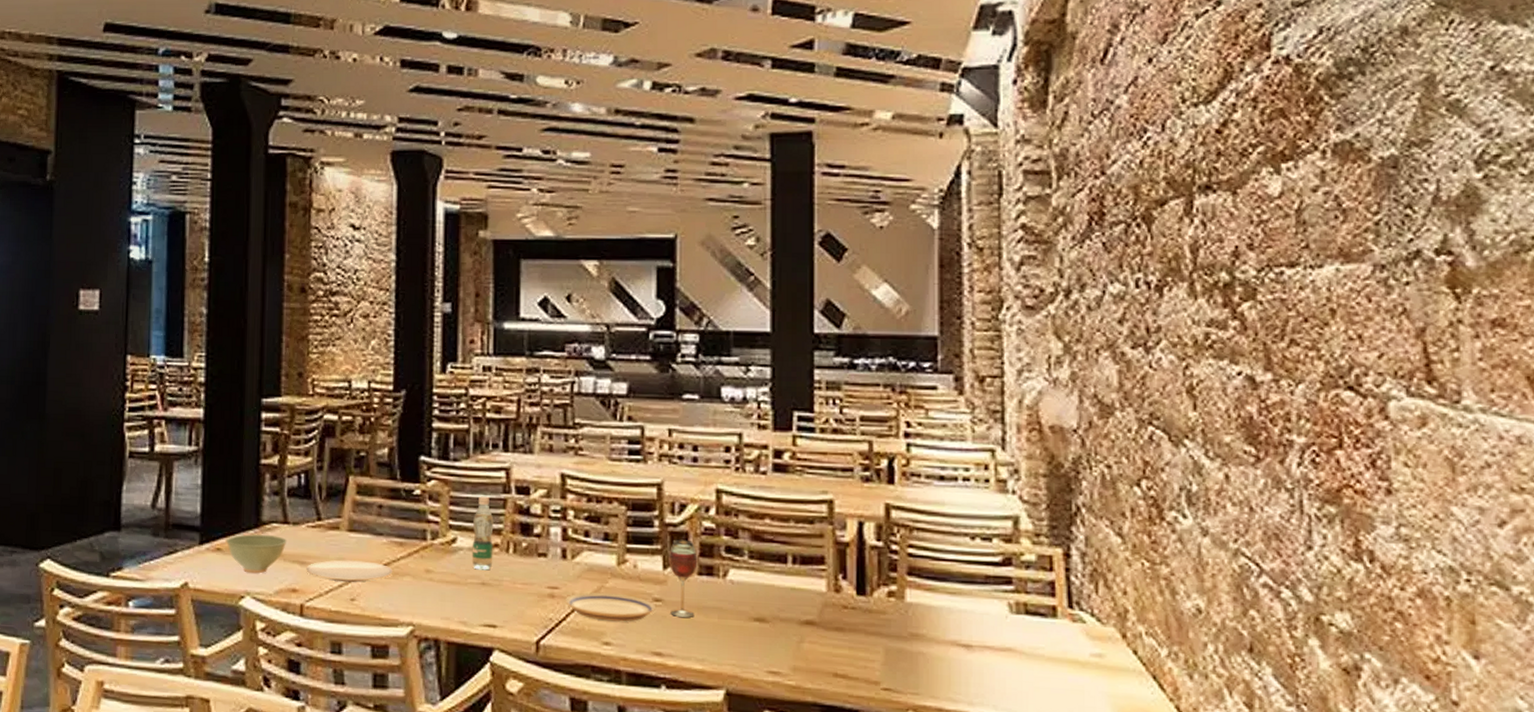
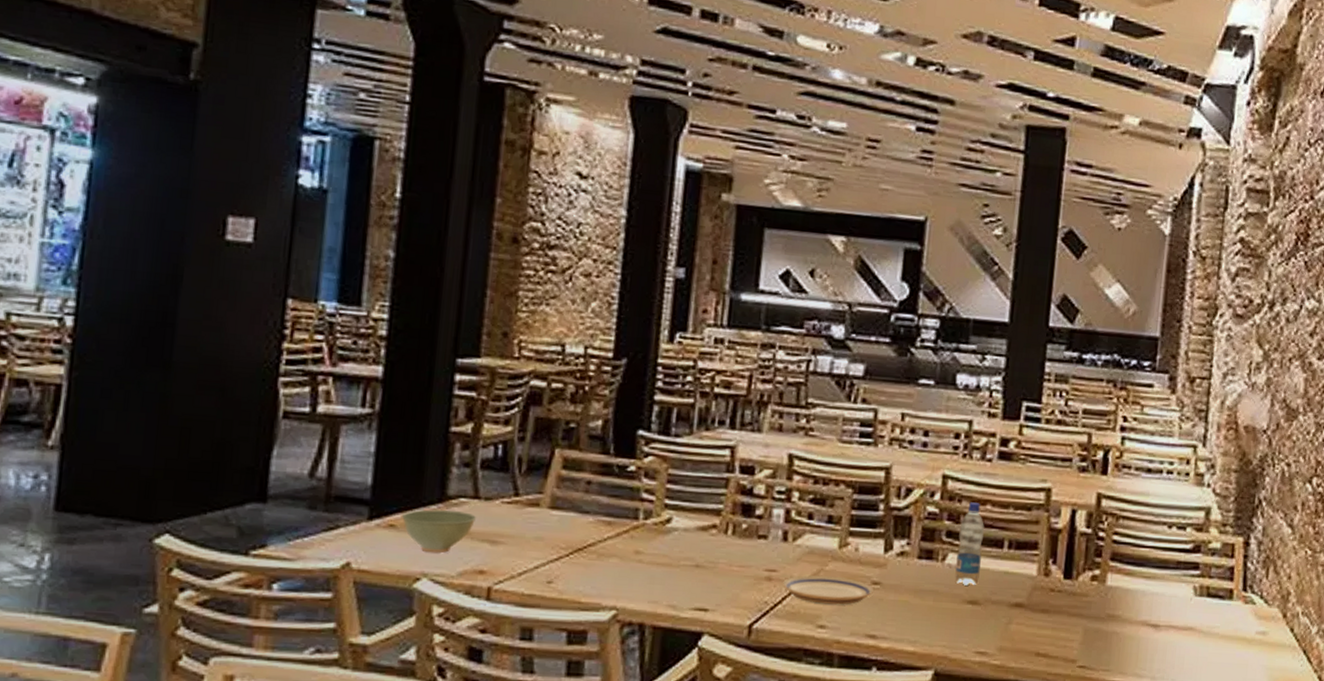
plate: present [306,559,393,582] -> none [497,539,598,564]
bottle: present [471,496,494,570] -> none [686,475,714,552]
wineglass: present [668,539,698,618] -> none [888,523,919,600]
bottle: none [738,516,765,602] -> present [955,502,984,586]

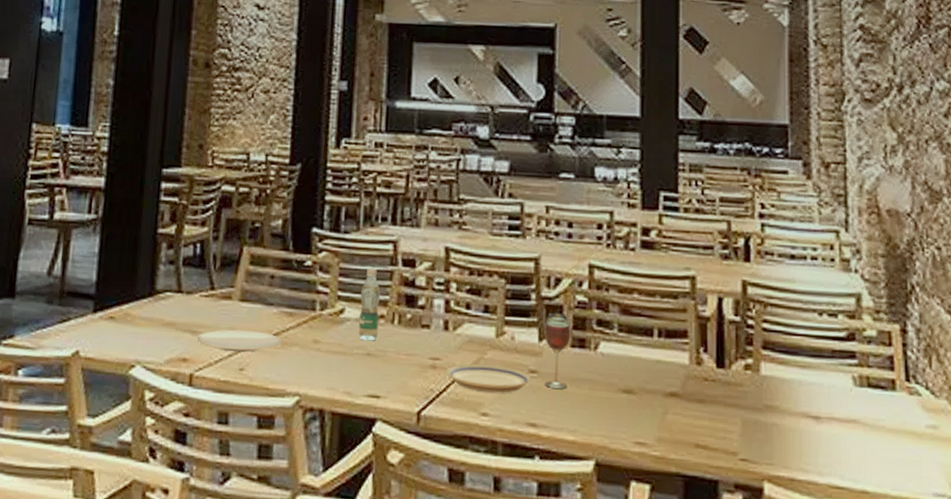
bowl: present [402,509,477,554] -> none [120,303,180,343]
plate: none [497,539,598,564] -> present [197,329,282,352]
bottle: none [686,475,714,552] -> present [358,268,381,341]
wineglass: none [888,523,919,600] -> present [544,312,571,389]
bottle: present [955,502,984,586] -> none [608,291,633,374]

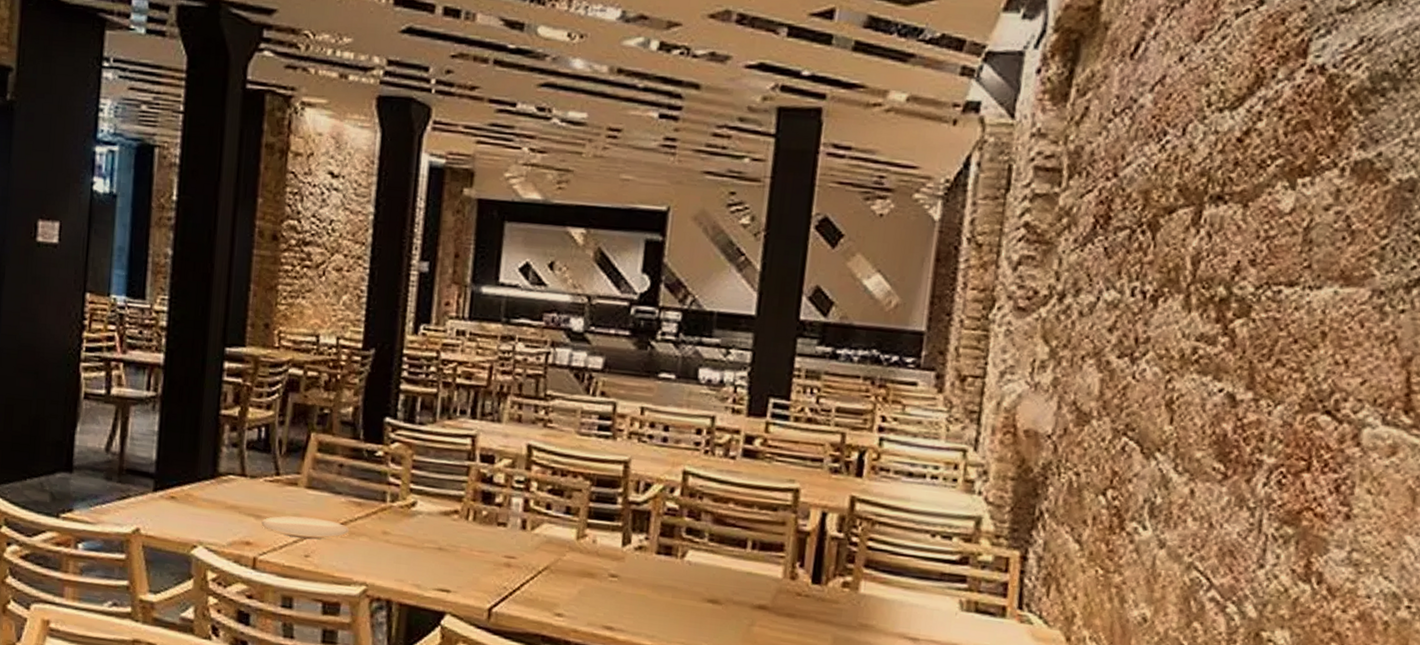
bottle: present [358,268,381,341] -> none [430,462,456,536]
plate: present [446,363,531,393] -> none [521,564,611,595]
wineglass: present [544,312,571,389] -> none [625,517,658,595]

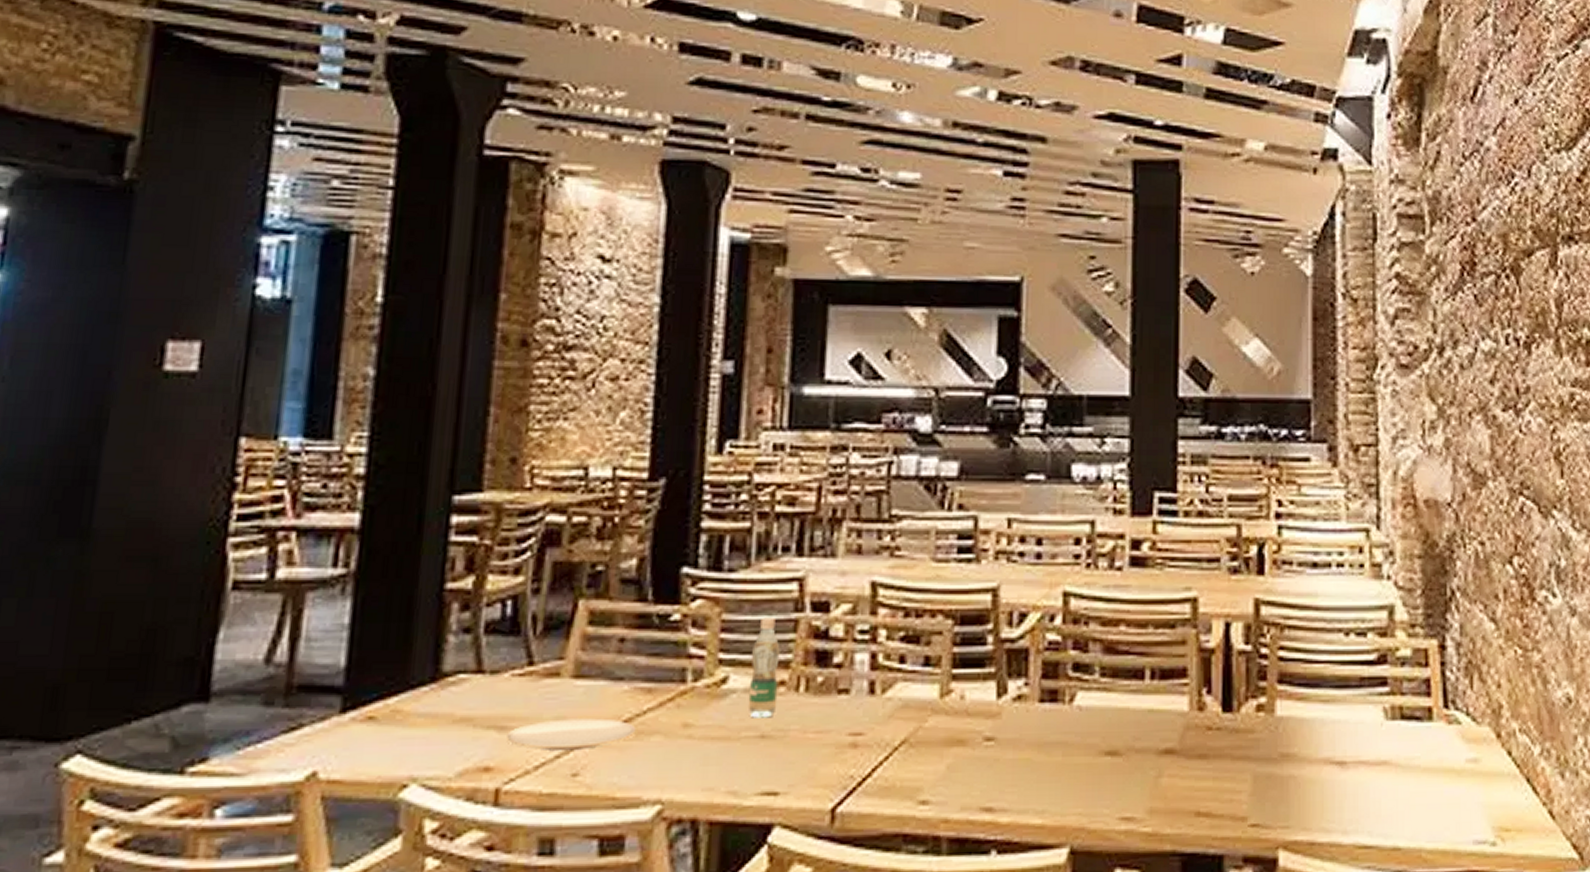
bottle: none [430,462,456,536] -> present [747,617,780,718]

